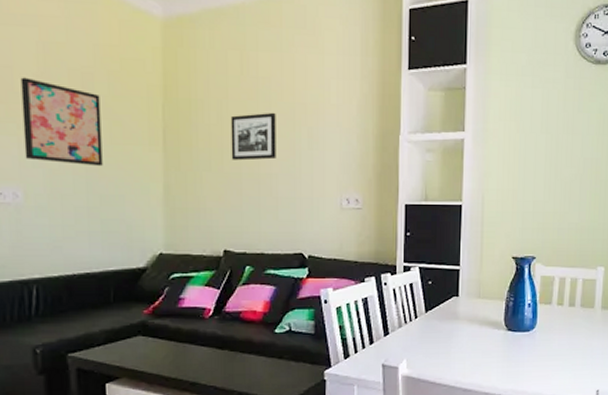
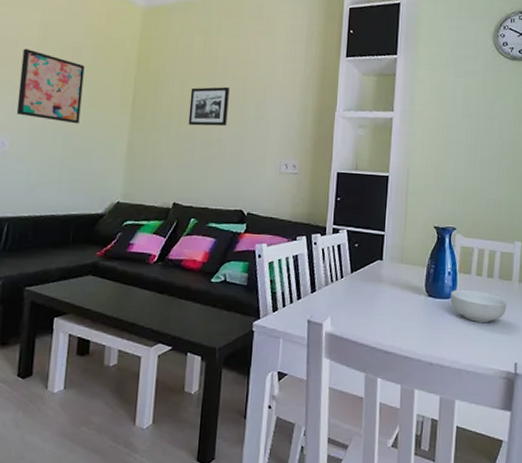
cereal bowl: none [531,320,589,353] -> present [450,289,507,323]

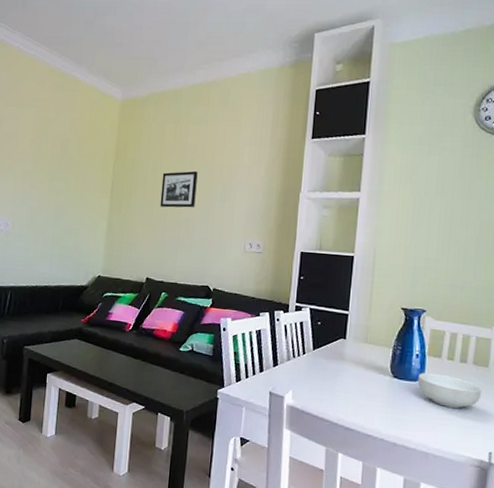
wall art: present [16,48,85,124] -> none [17,142,72,207]

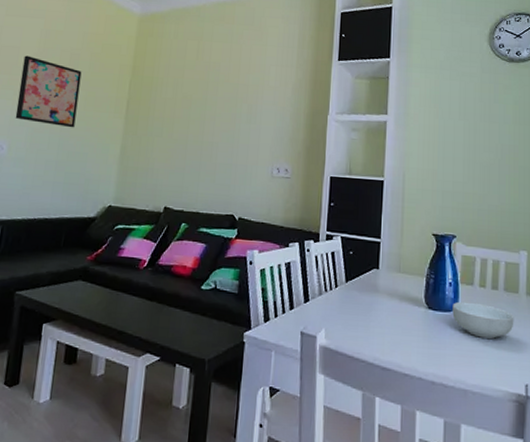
wall art: none [17,142,72,207] -> present [15,55,82,128]
picture frame: present [160,170,198,208] -> none [180,90,222,130]

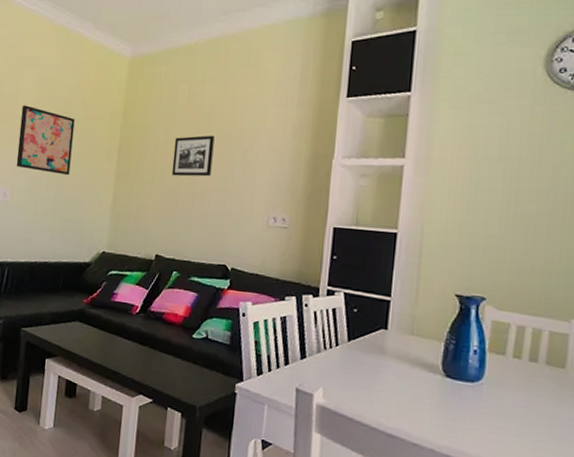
picture frame: none [180,90,222,130] -> present [171,135,215,177]
cereal bowl: present [452,301,514,339] -> none [476,372,558,417]

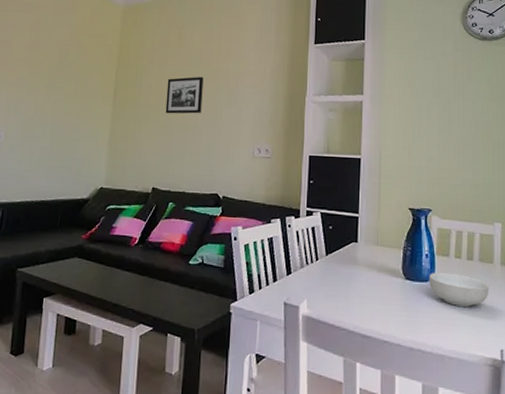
wall art: present [16,105,75,176] -> none [10,48,71,116]
cereal bowl: none [476,372,558,417] -> present [429,272,489,307]

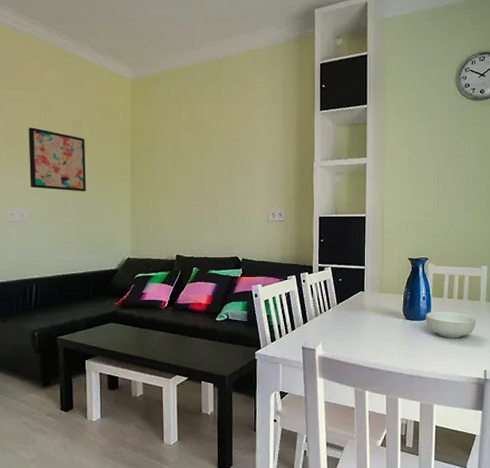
wall art: none [10,48,71,116] -> present [28,127,86,192]
picture frame: present [165,76,204,114] -> none [182,147,217,185]

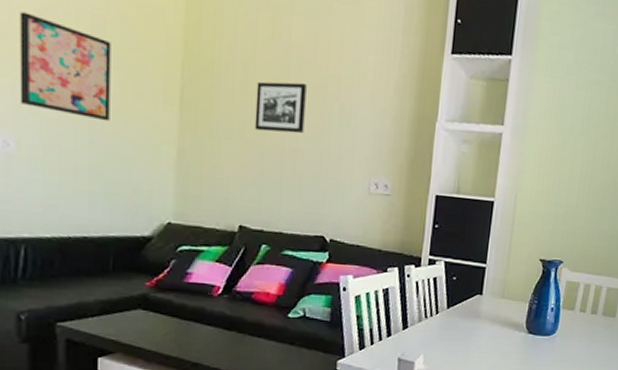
picture frame: none [182,147,217,185] -> present [254,81,307,134]
cereal bowl: present [426,311,476,338] -> none [551,326,609,359]

